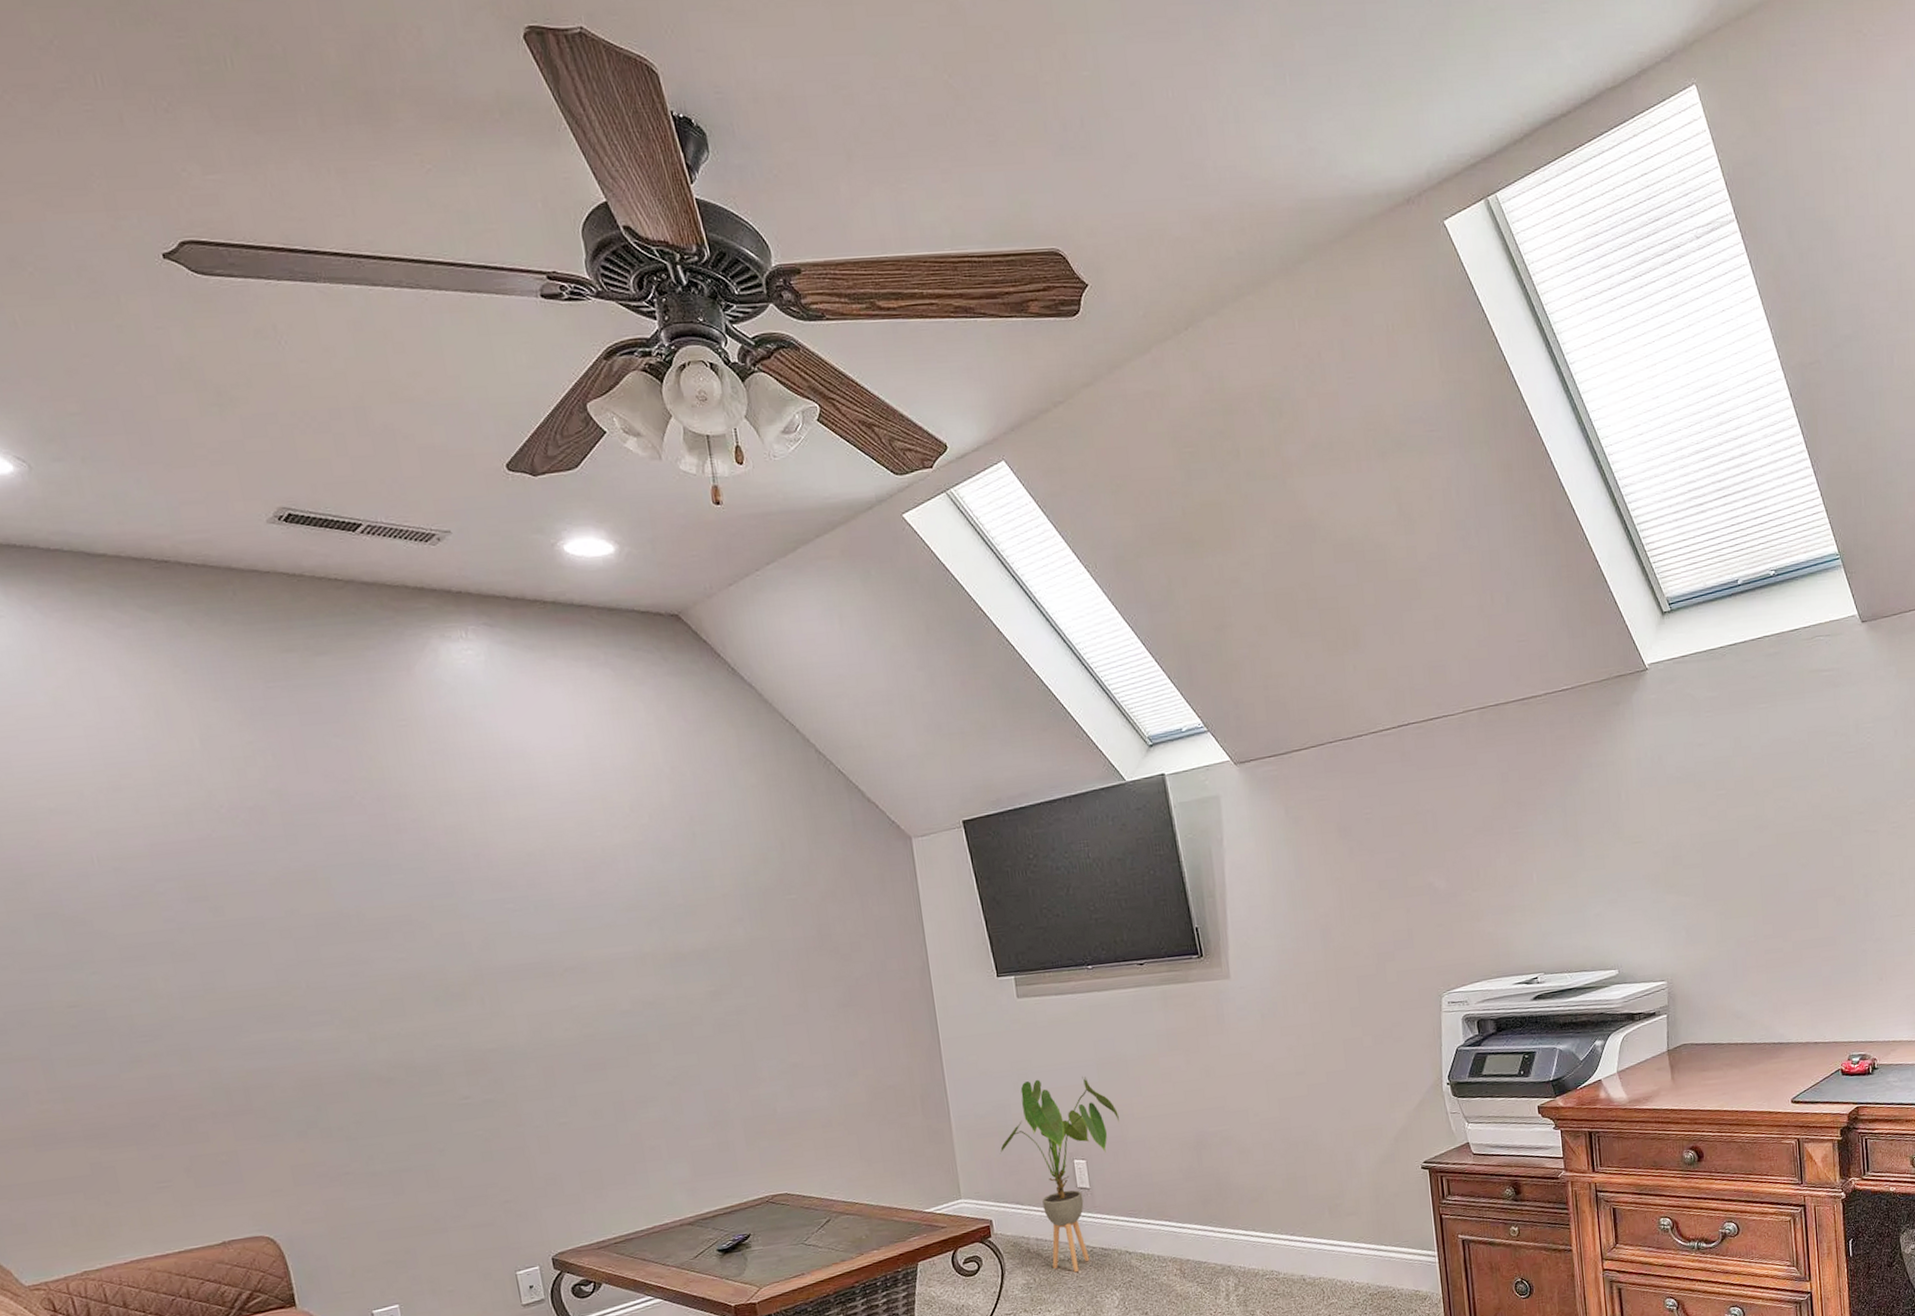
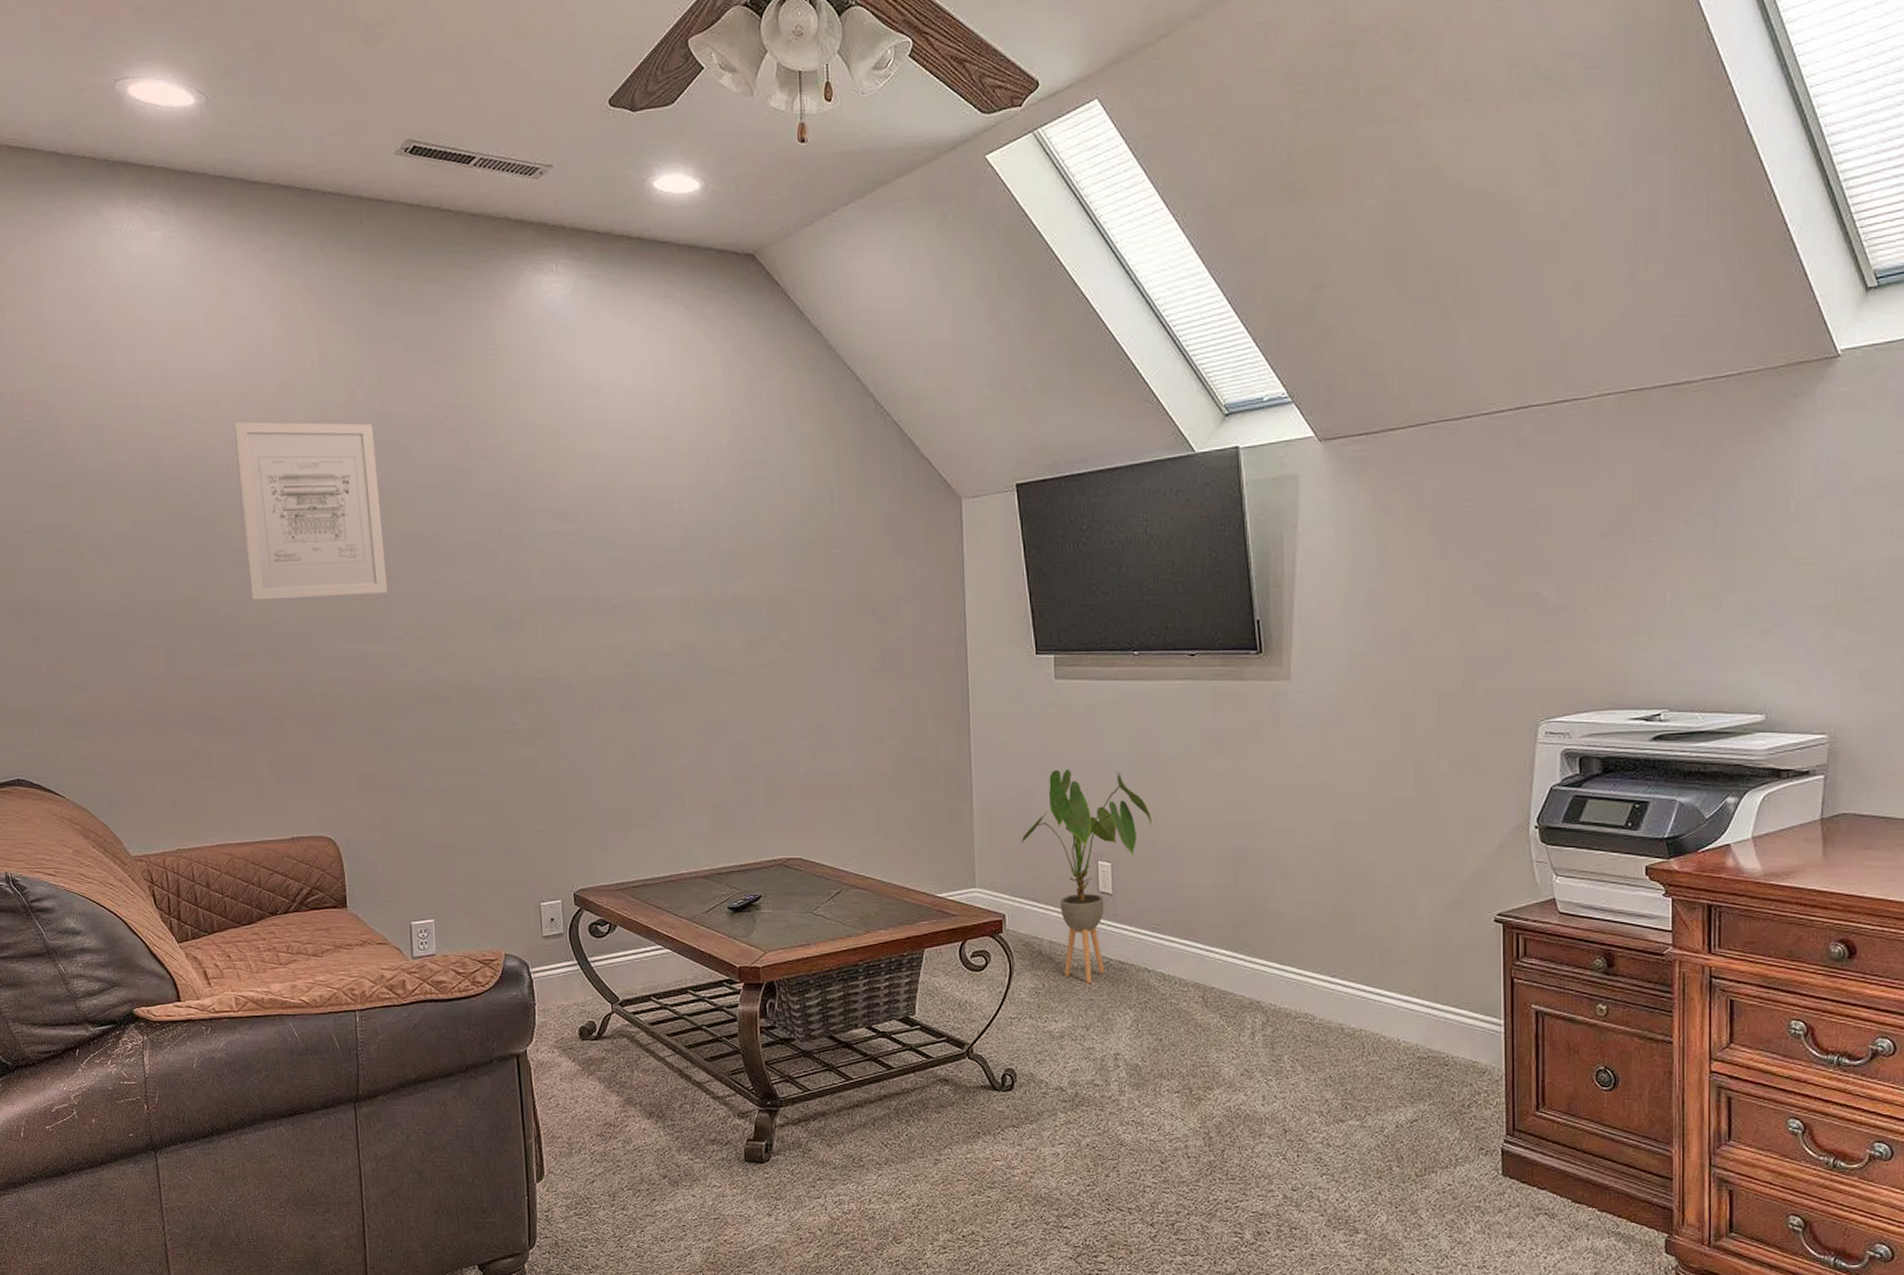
wall art: none [103,804,308,998] -> present [234,421,388,600]

